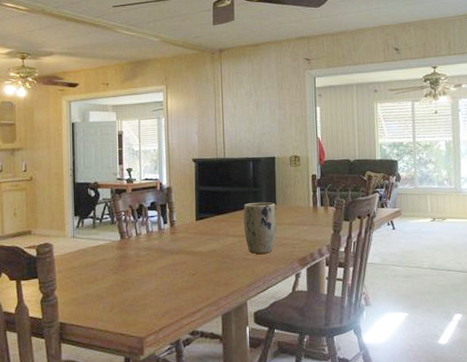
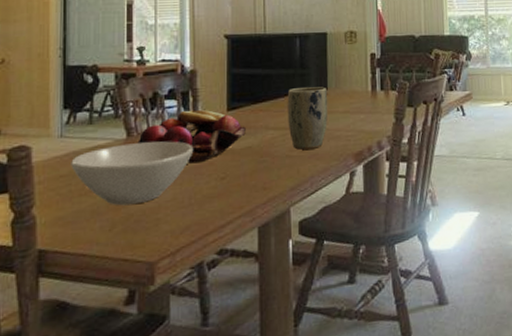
bowl: none [81,243,171,292] -> present [71,141,194,206]
fruit basket: none [127,219,211,262] -> present [136,110,246,164]

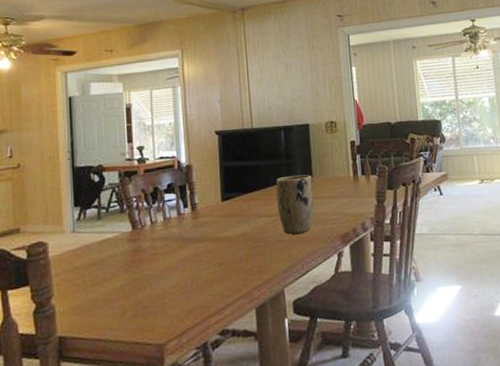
bowl: present [71,141,194,206] -> none [83,231,193,294]
fruit basket: present [136,110,246,164] -> none [140,201,240,252]

